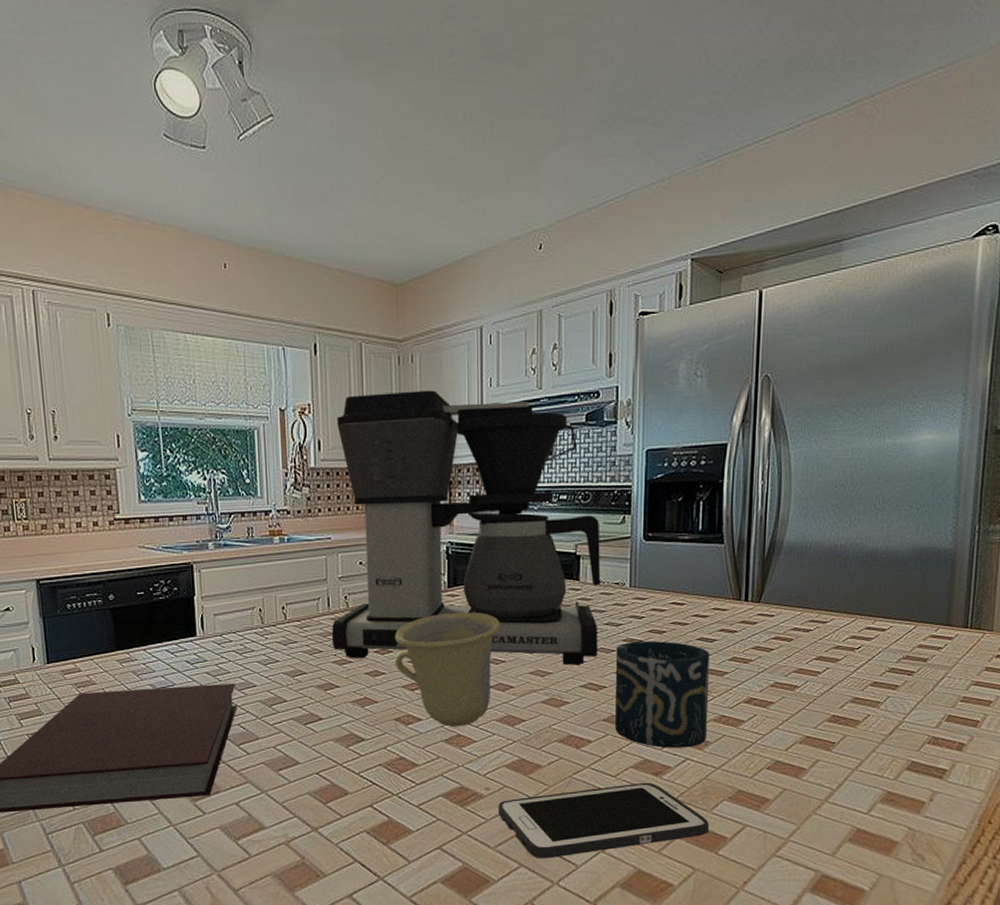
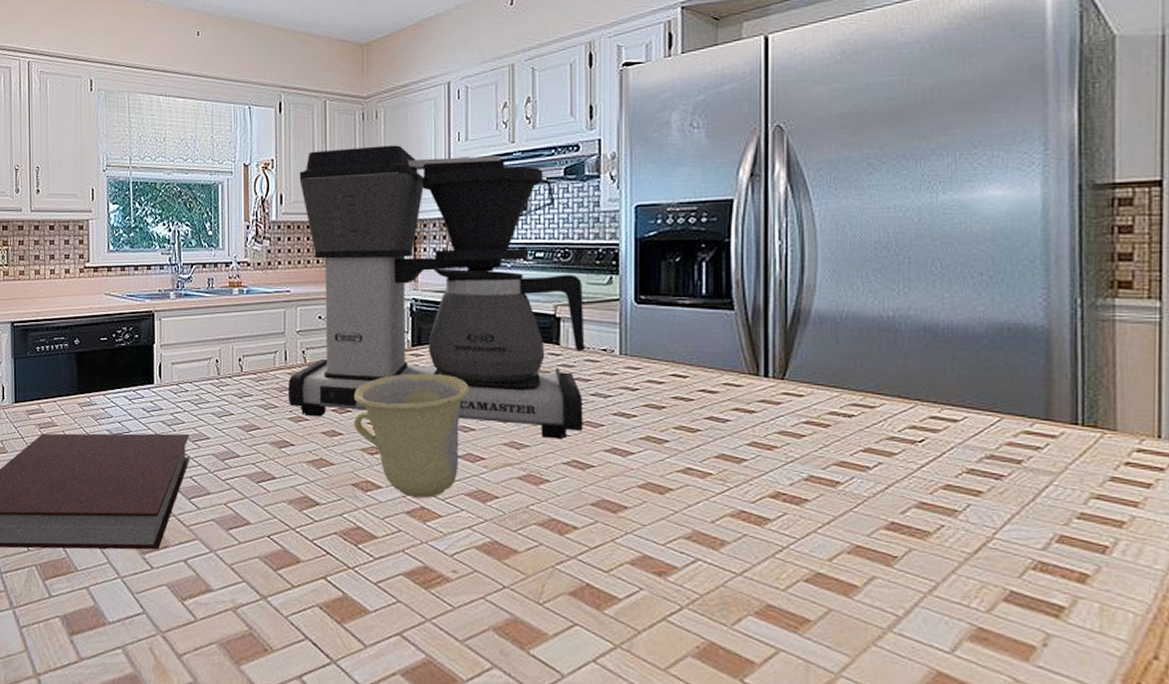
cell phone: present [498,782,709,859] -> none [467,582,730,662]
cup: present [615,641,710,748] -> none [605,416,723,546]

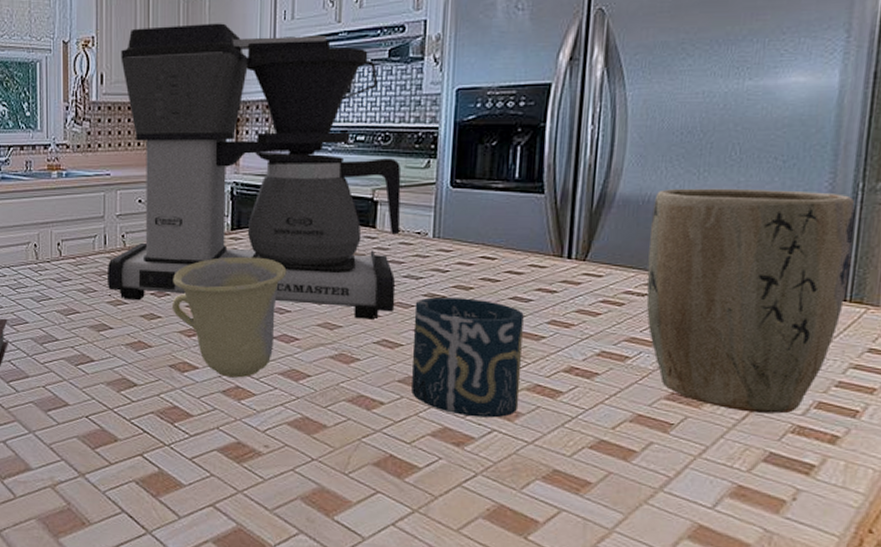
cup: none [605,416,723,546] -> present [411,297,524,418]
plant pot: none [851,304,1078,548] -> present [646,188,856,414]

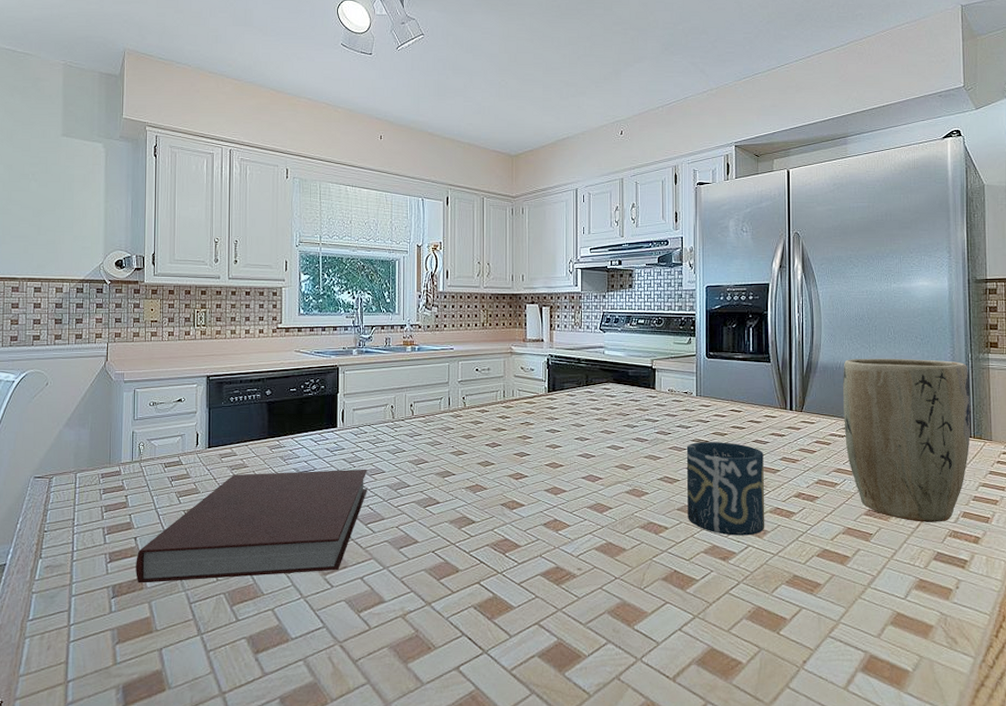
coffee maker: present [108,23,401,320] -> none [451,235,673,461]
cup: present [171,256,287,378] -> none [502,413,591,512]

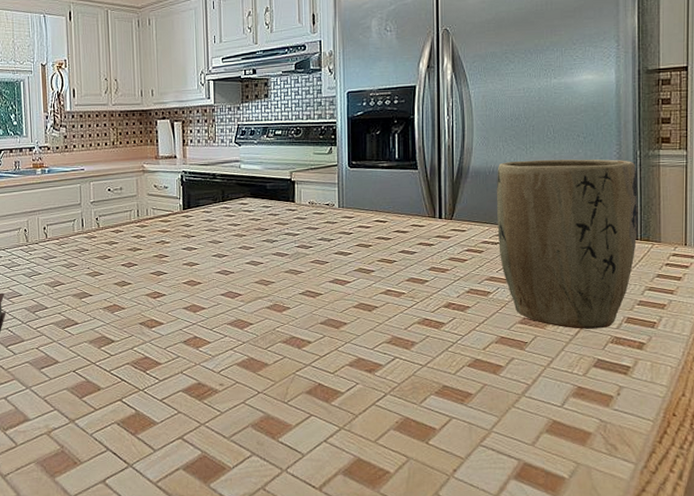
cup: present [686,442,765,536] -> none [329,254,413,348]

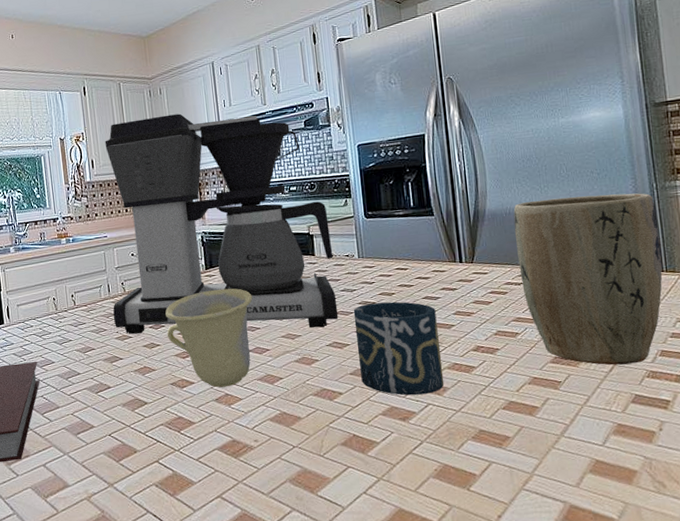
coffee maker: none [86,47,314,276] -> present [105,113,339,335]
cup: none [139,230,229,330] -> present [165,288,253,388]
cup: none [329,254,413,348] -> present [353,301,444,396]

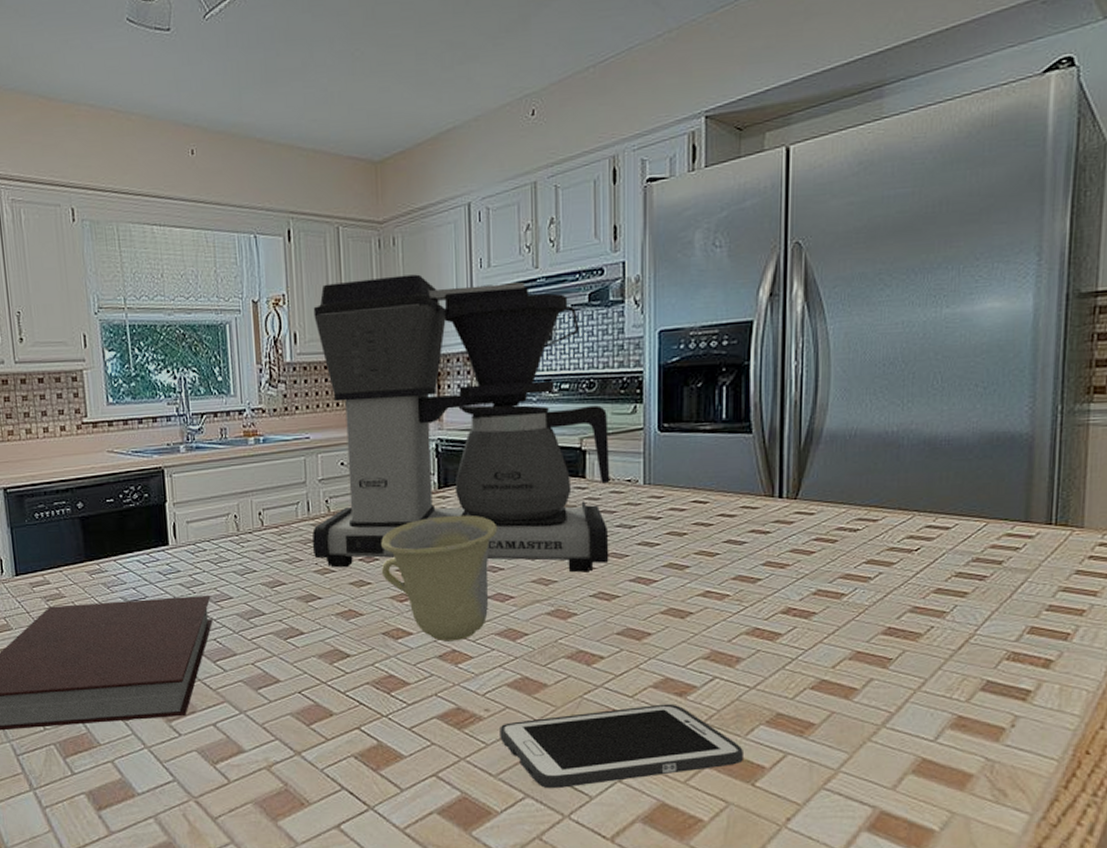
cell phone: none [267,427,458,503] -> present [500,704,743,789]
cup: present [353,301,444,396] -> none [629,544,739,665]
plant pot: present [513,193,663,365] -> none [858,416,1056,642]

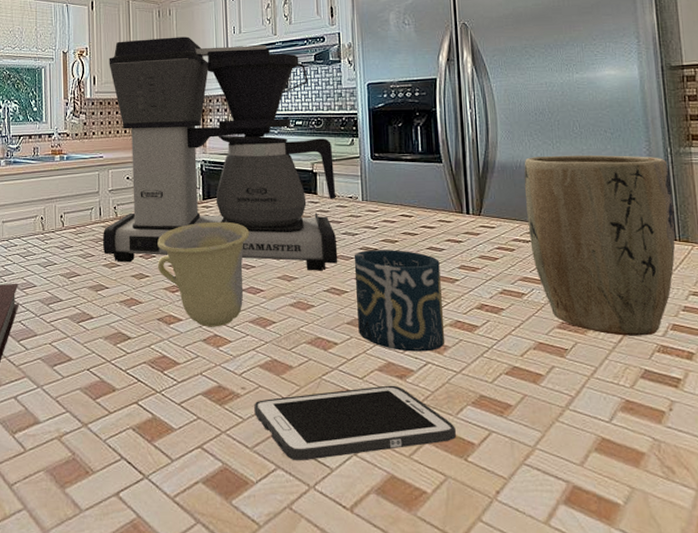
cup: none [629,544,739,665] -> present [354,250,445,352]
plant pot: none [858,416,1056,642] -> present [524,155,676,336]

